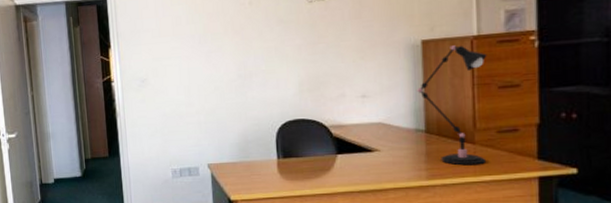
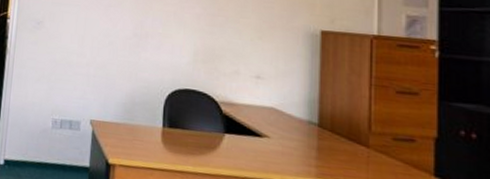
desk lamp: present [417,45,487,166] -> none [313,41,386,172]

